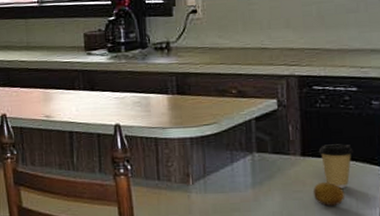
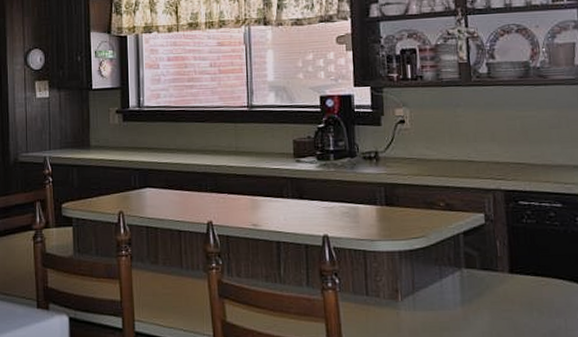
fruit: present [312,181,346,207] -> none [521,300,554,327]
coffee cup: present [318,144,354,188] -> none [526,261,561,308]

